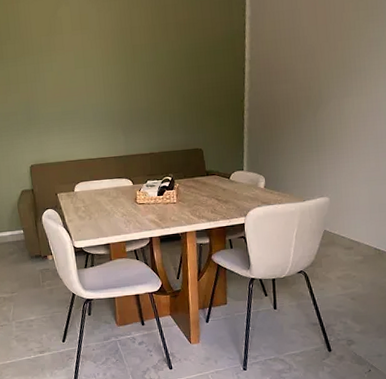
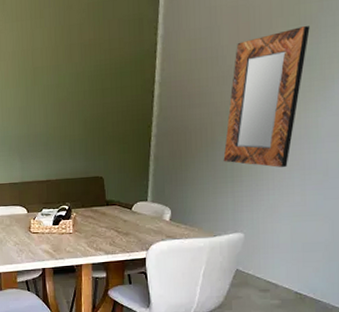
home mirror: none [308,11,376,137] -> present [223,26,310,168]

